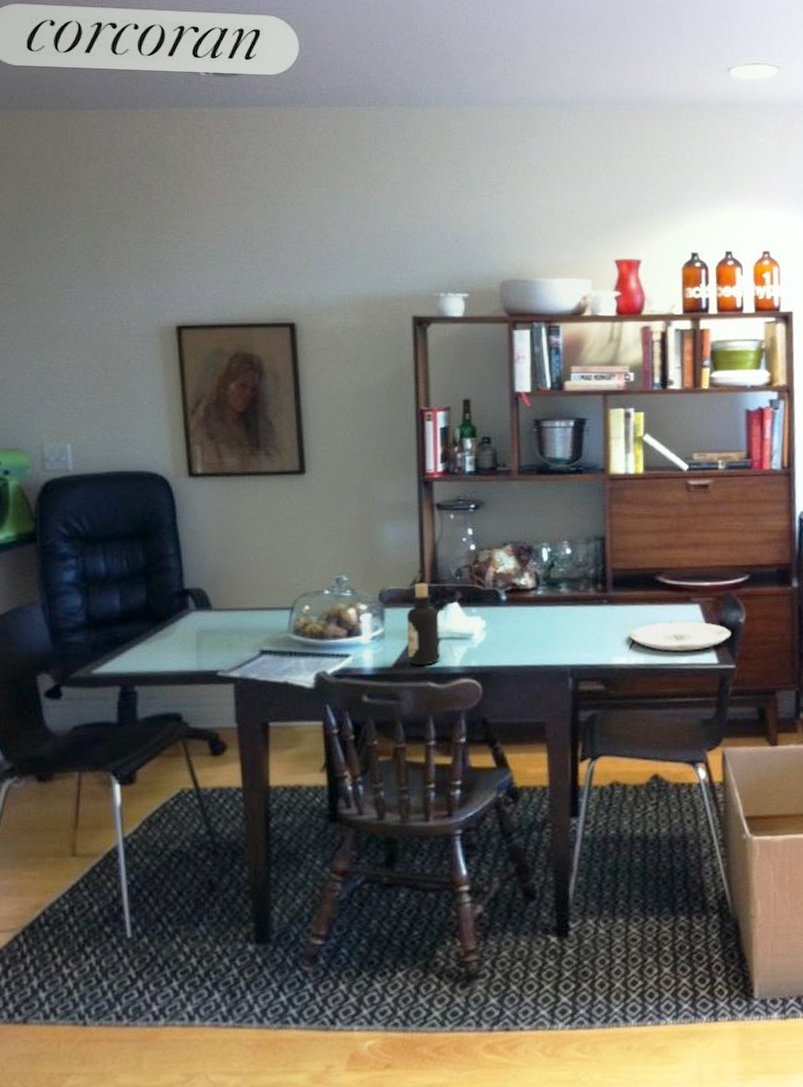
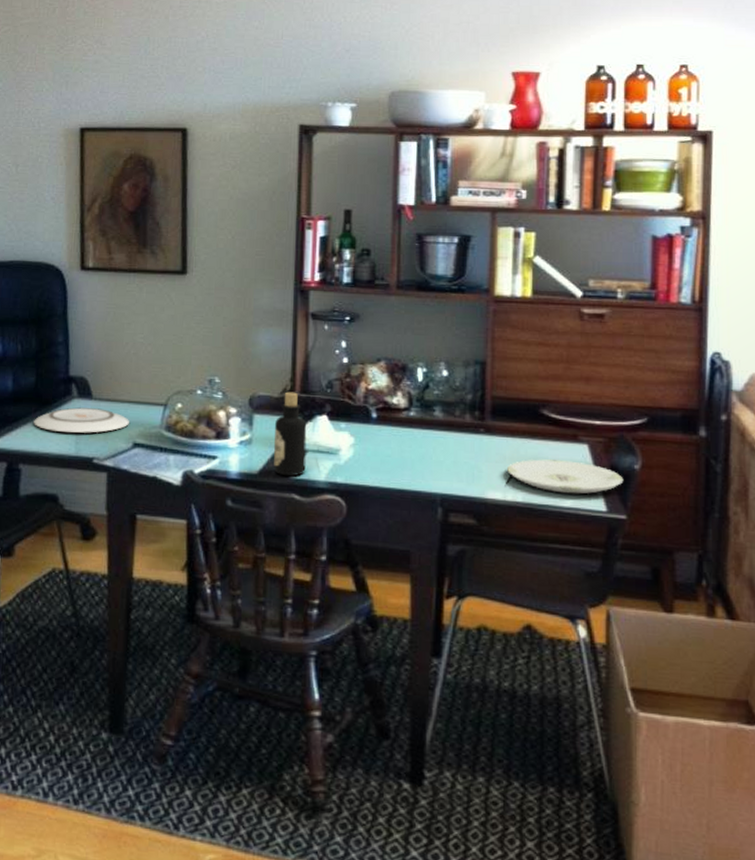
plate: none [148,619,254,648] -> present [34,407,129,433]

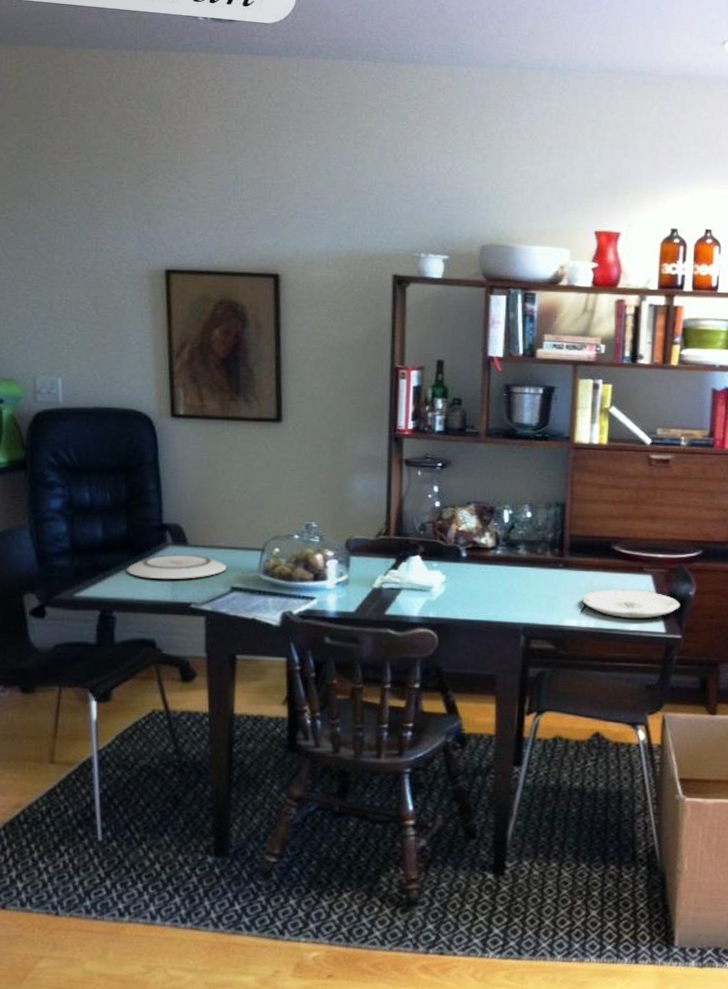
bottle: present [274,391,307,477] -> none [370,534,401,613]

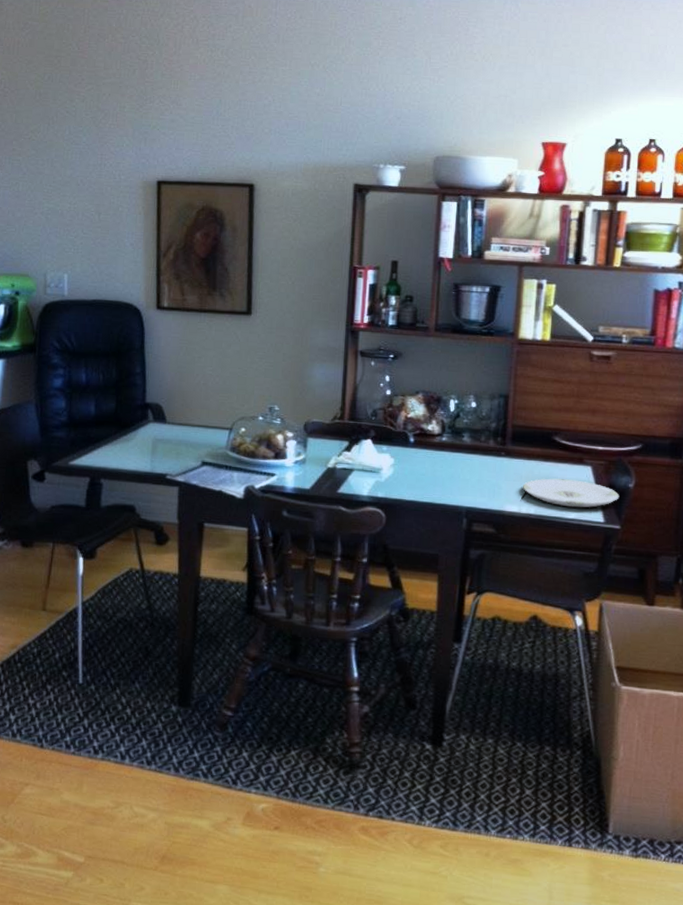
plate: present [127,554,226,579] -> none [114,430,199,453]

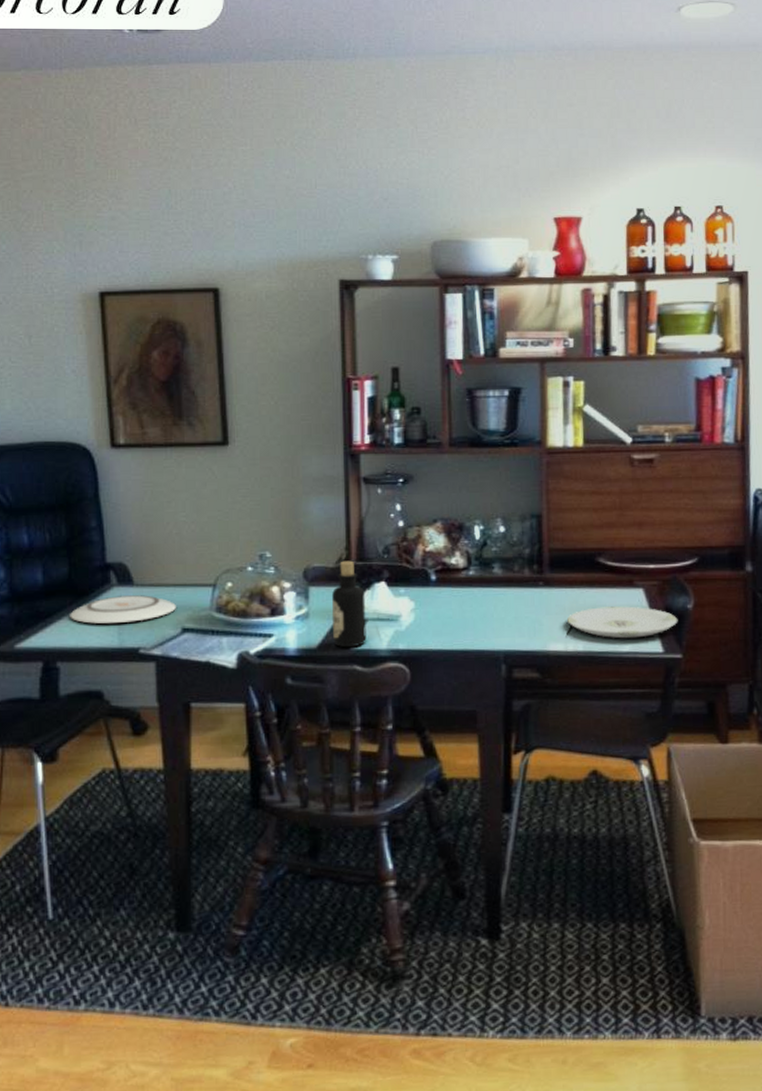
plate: none [114,430,199,453] -> present [70,595,176,624]
bottle: none [324,419,354,492] -> present [331,560,366,648]

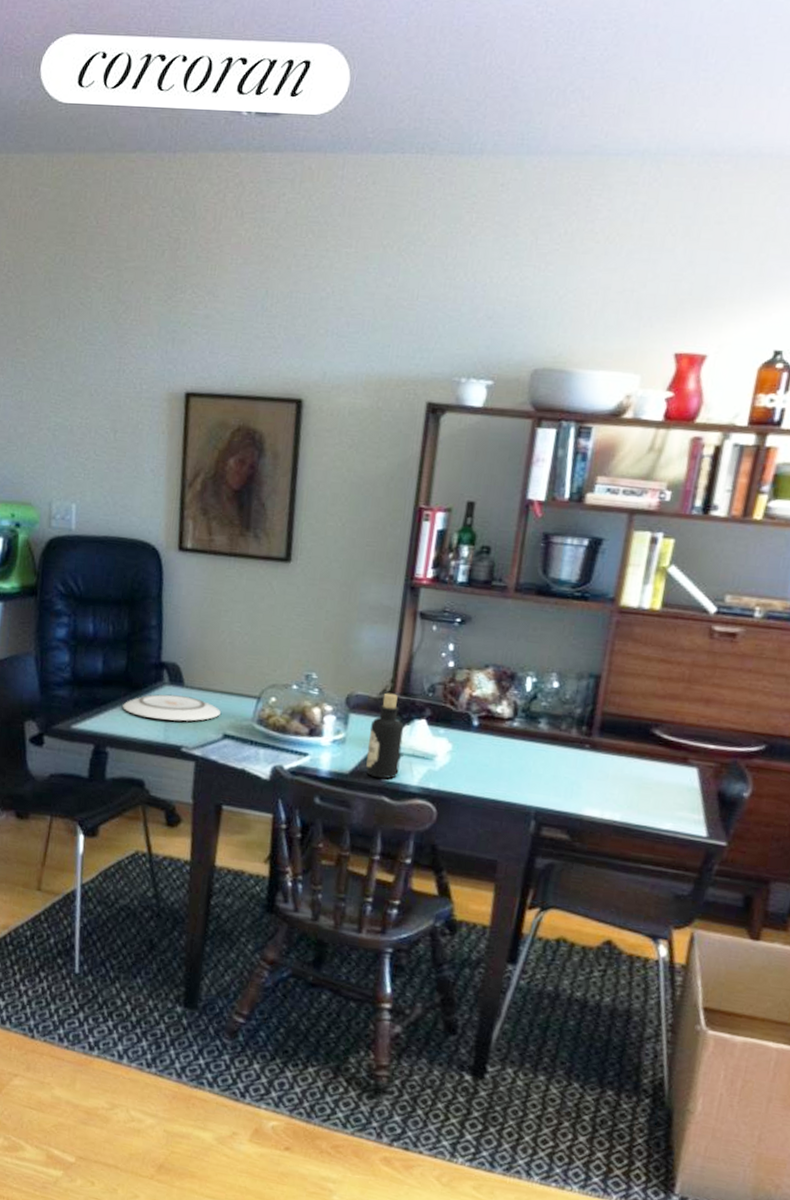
plate: present [567,606,678,639] -> none [608,779,730,818]

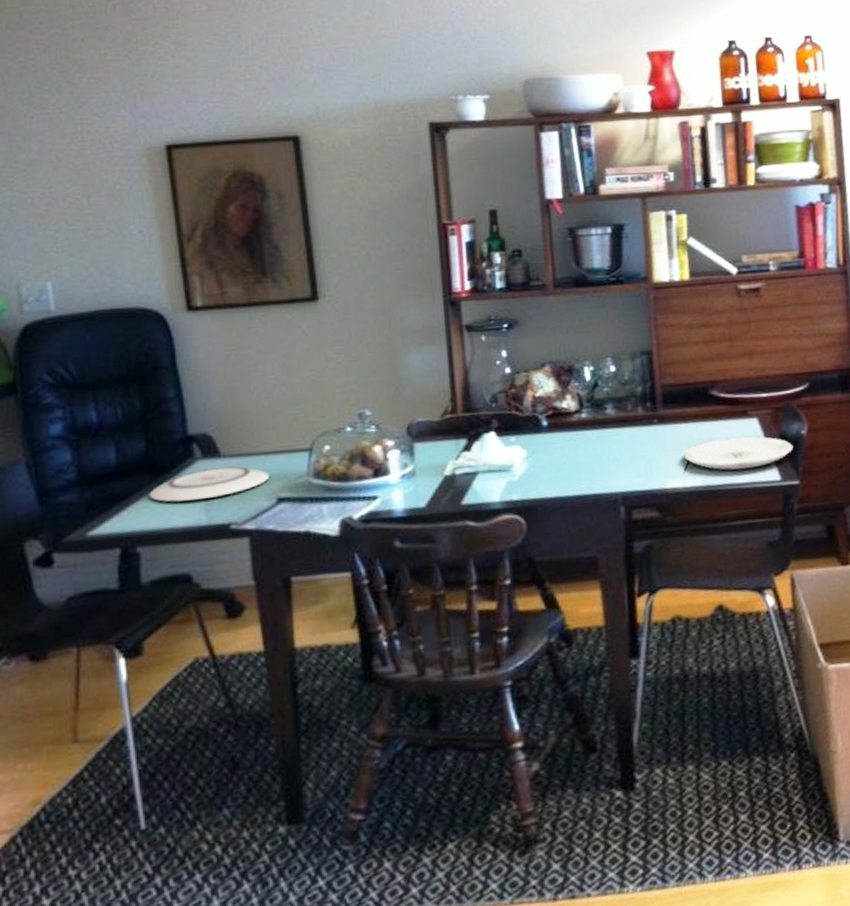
bottle: present [365,692,404,779] -> none [438,412,478,504]
plate: none [608,779,730,818] -> present [684,436,793,470]

